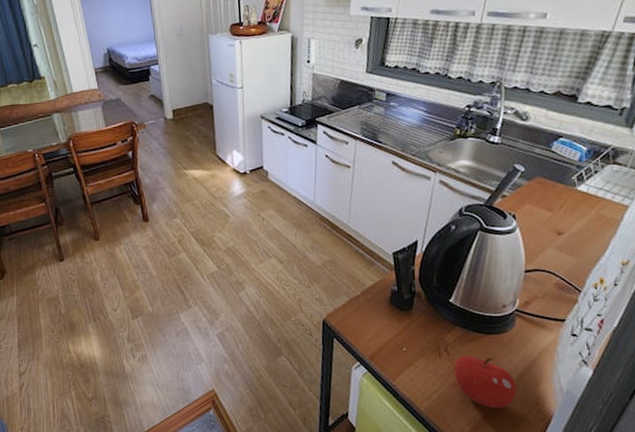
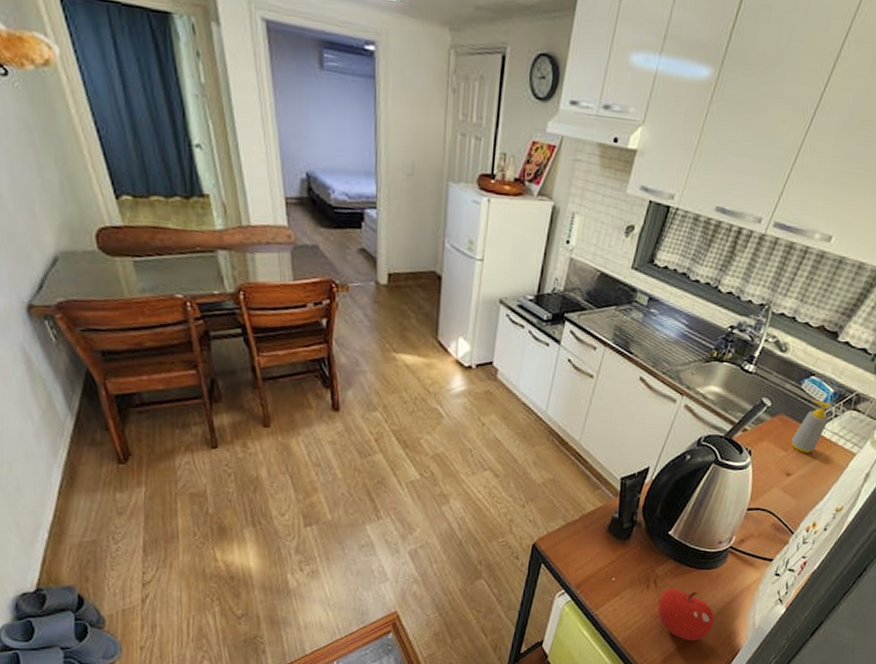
soap bottle: none [554,159,590,211] -> present [791,399,832,453]

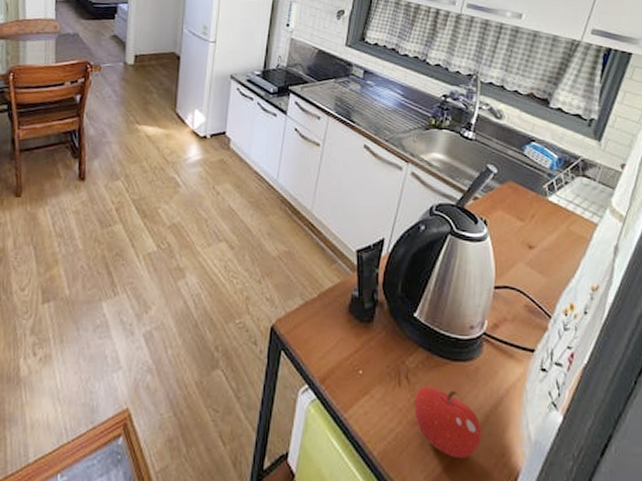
soap bottle: present [791,399,832,453] -> none [526,166,560,223]

